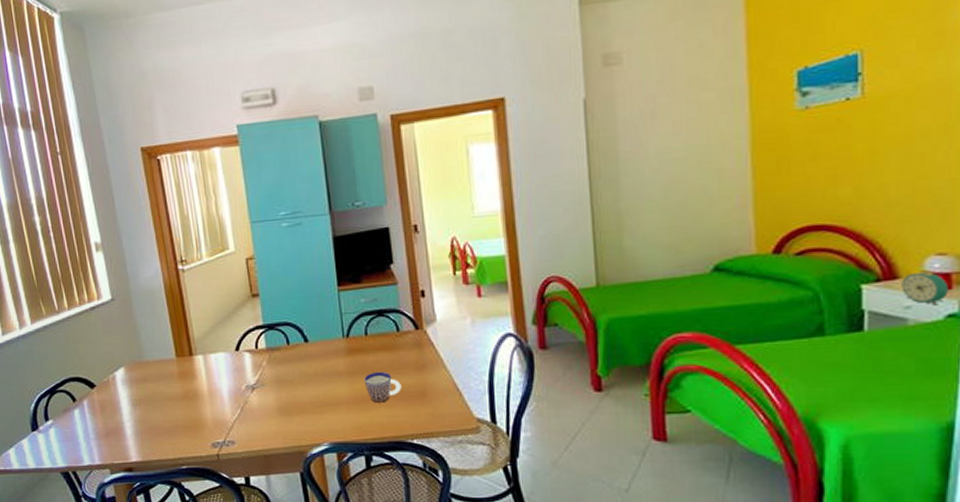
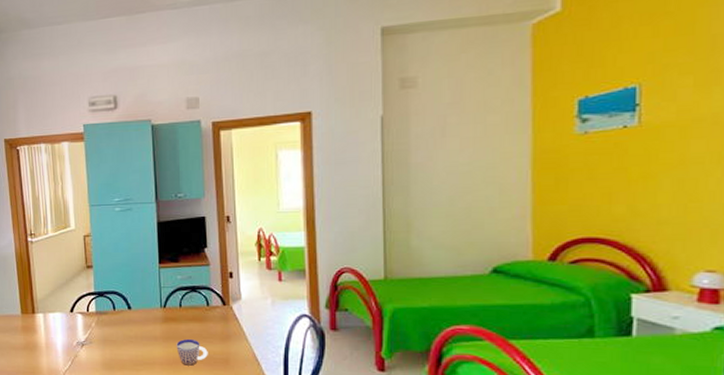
alarm clock: present [901,270,949,306] -> none [670,285,717,318]

